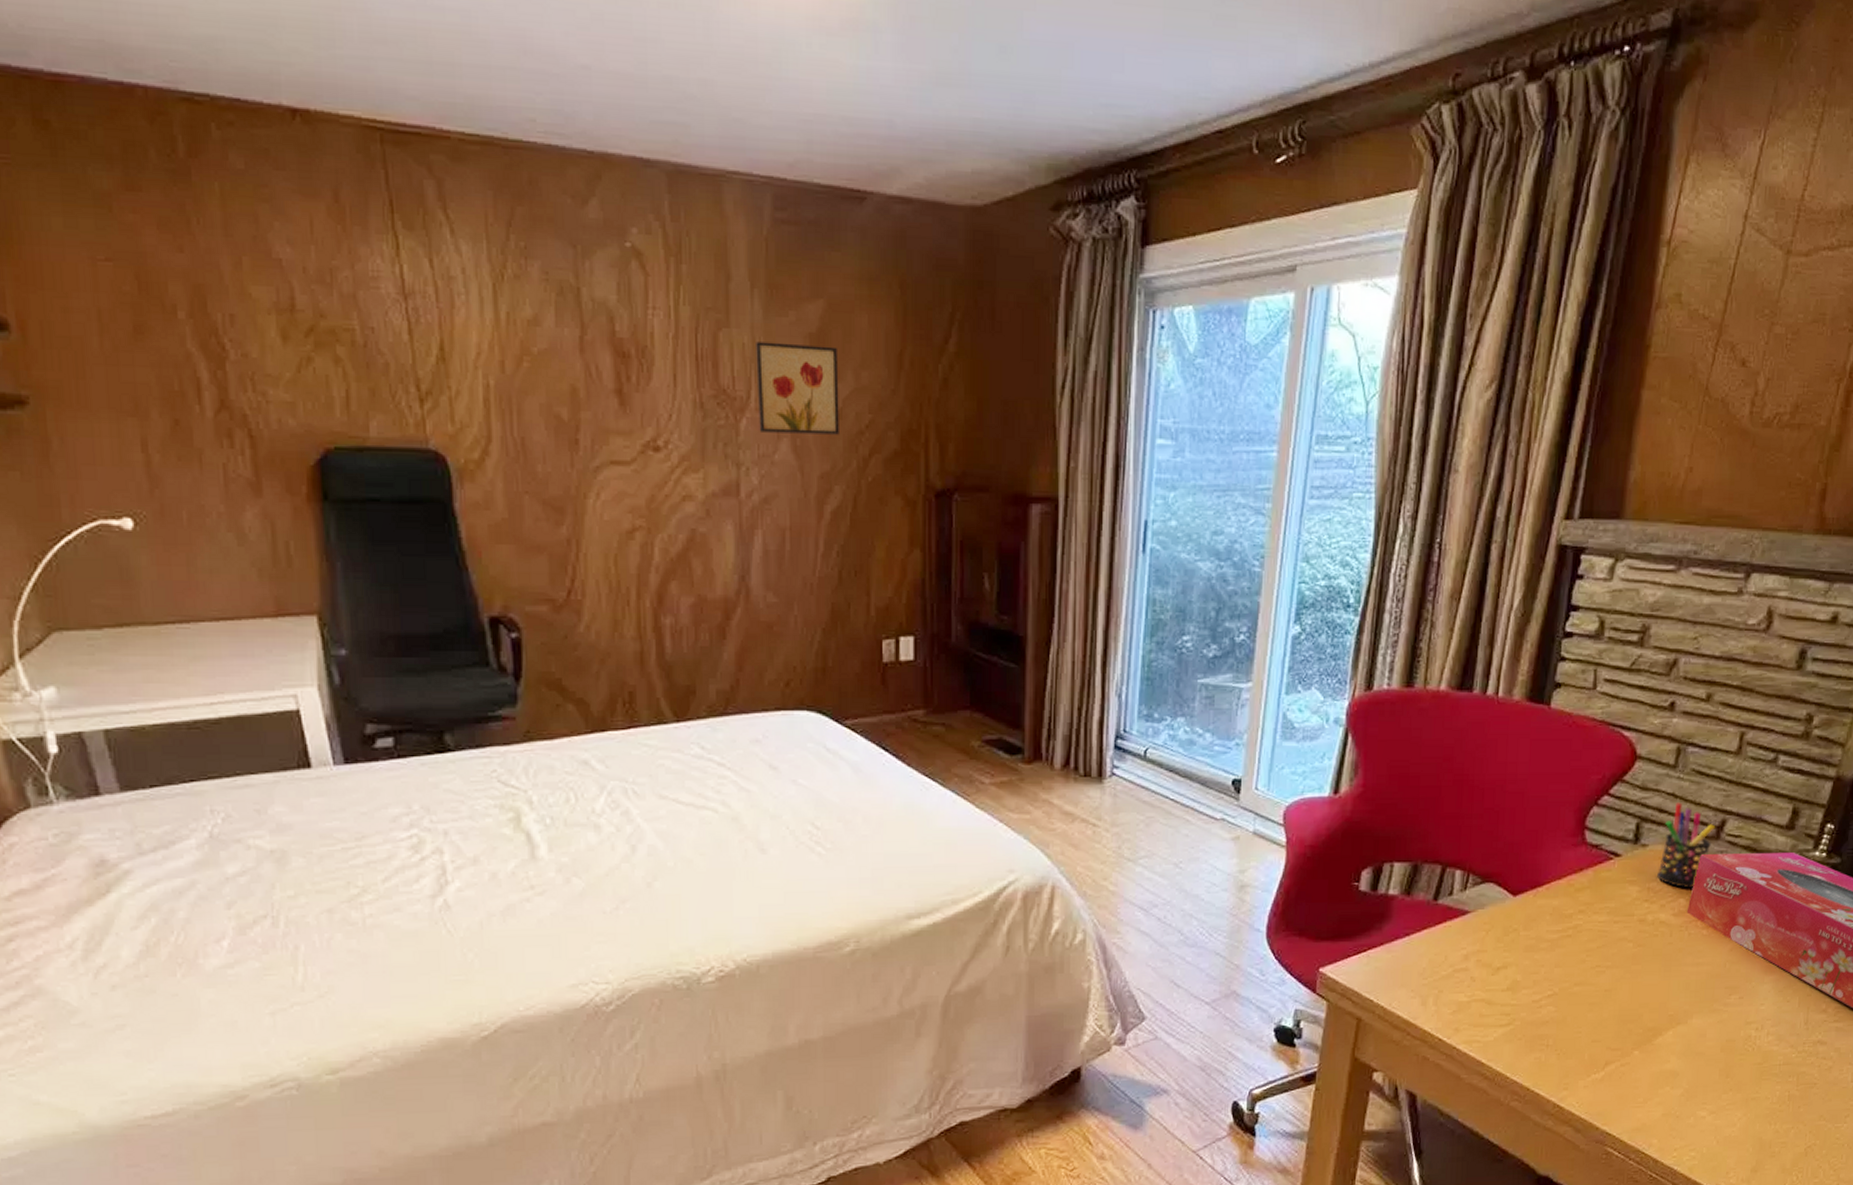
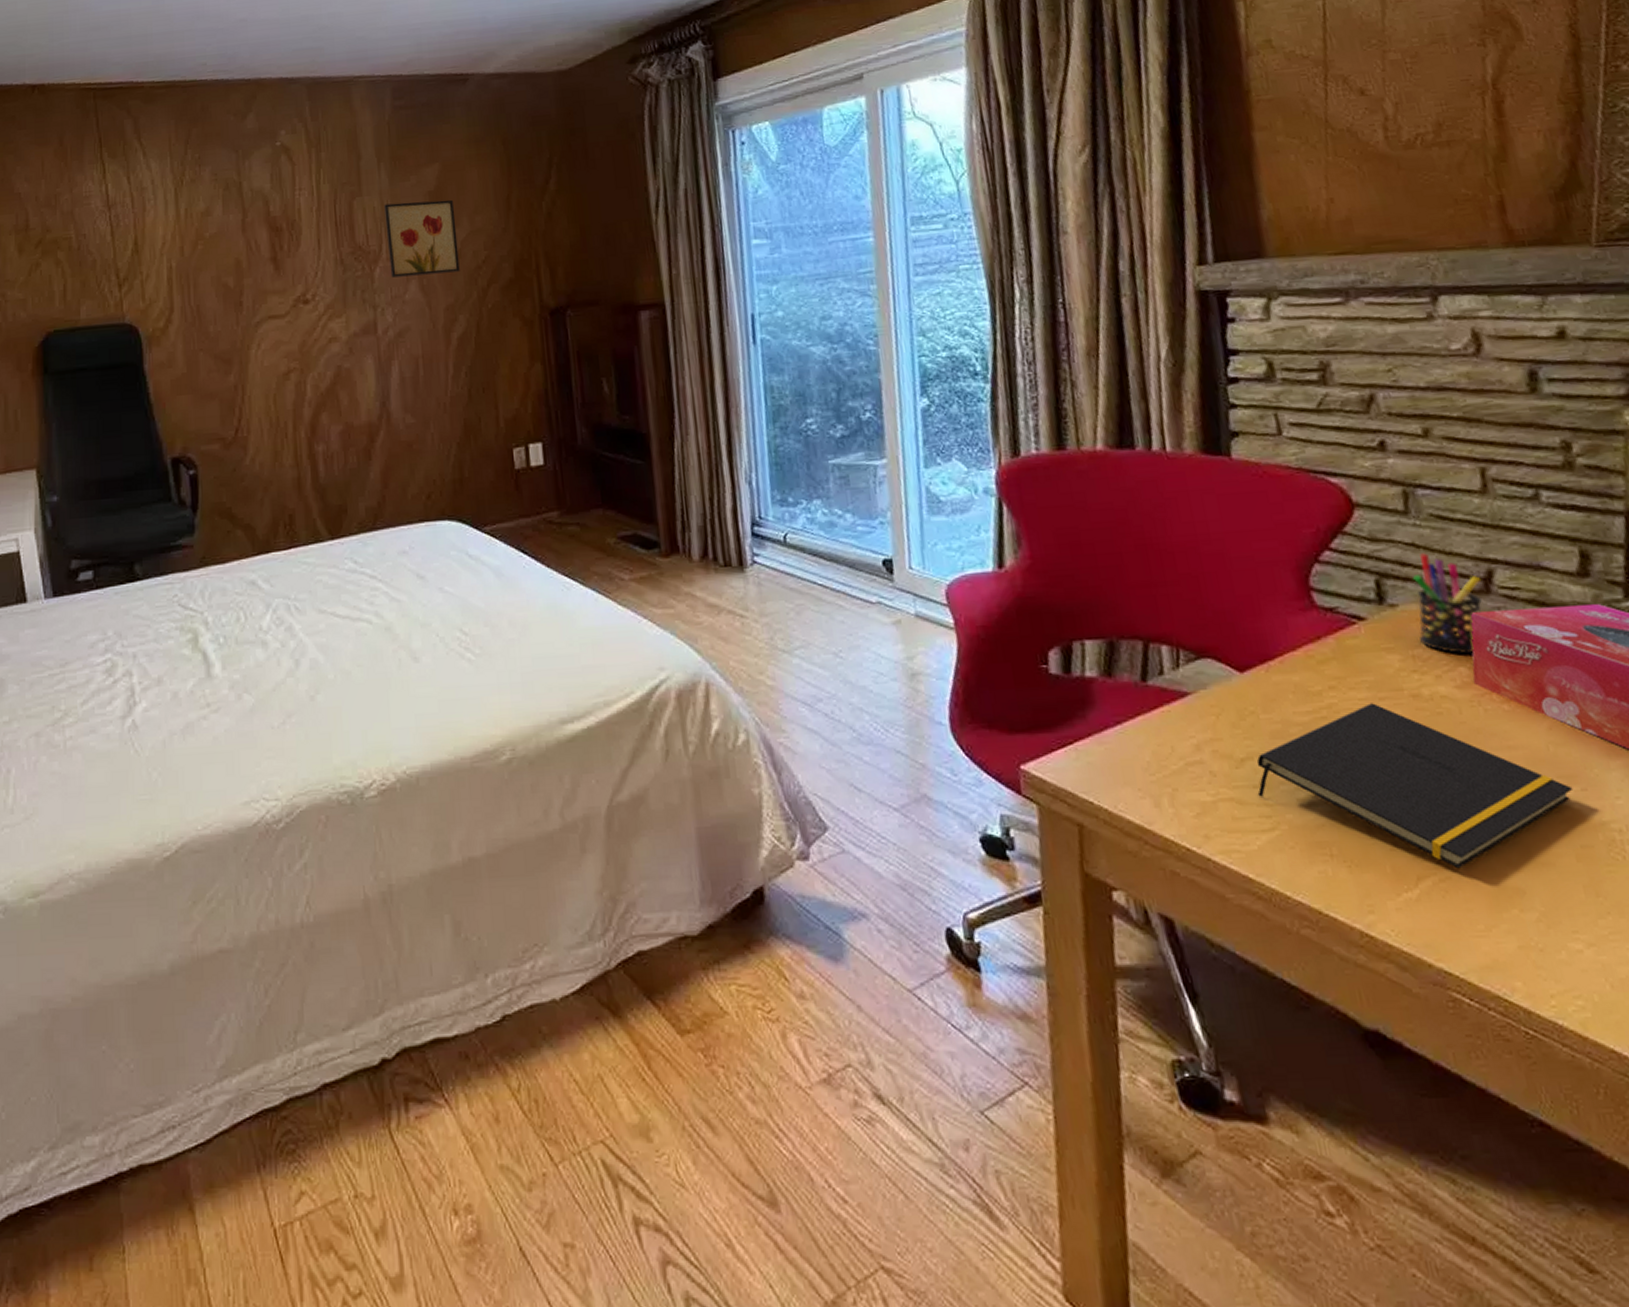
notepad: none [1503,925,1734,1057] -> present [1256,703,1574,869]

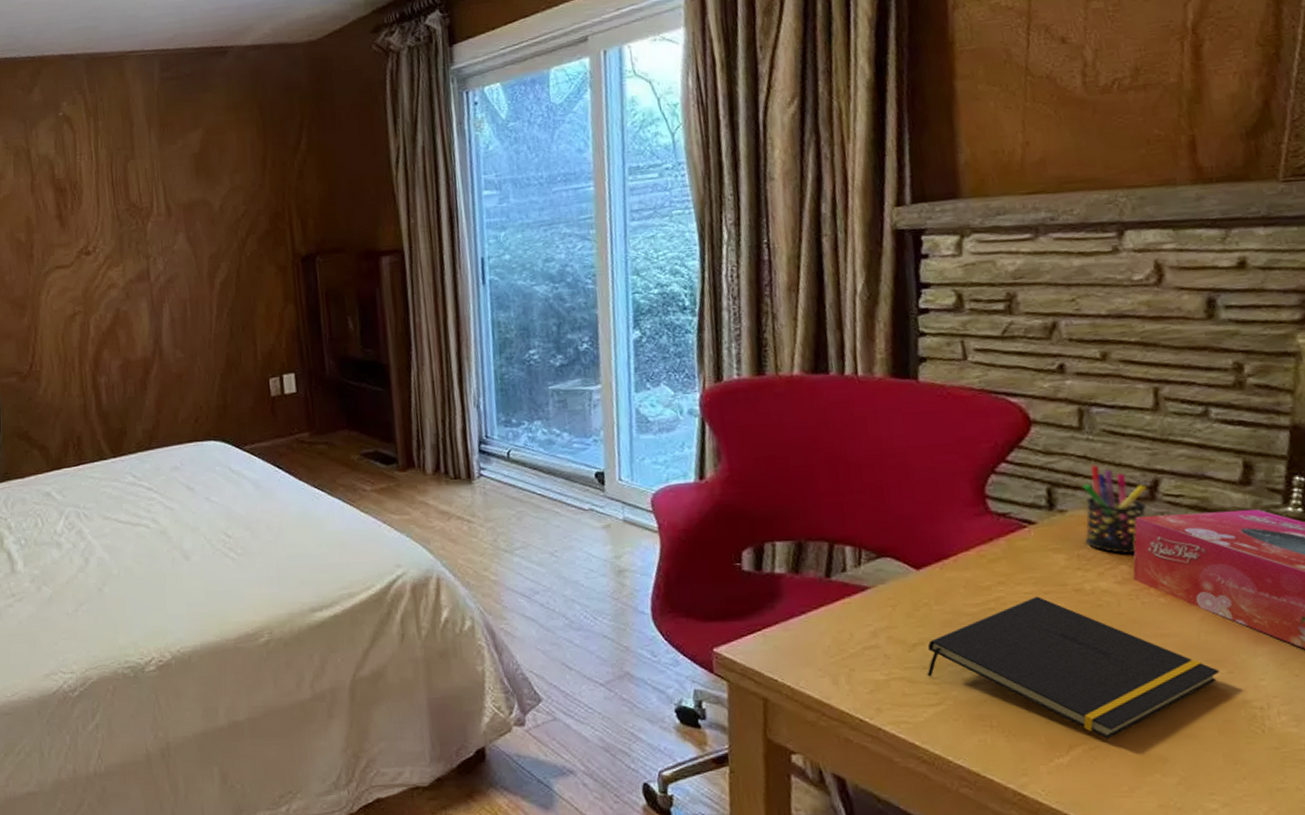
wall art: present [384,199,460,278] -> none [154,160,222,231]

